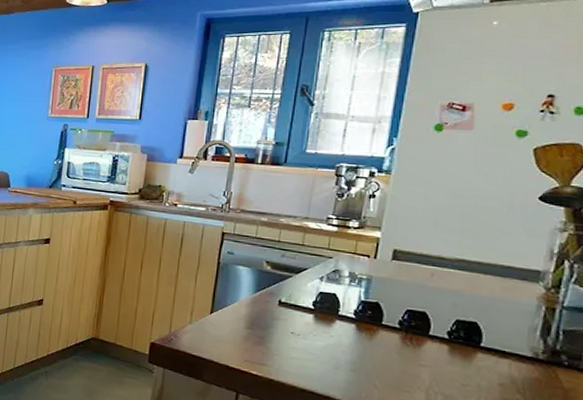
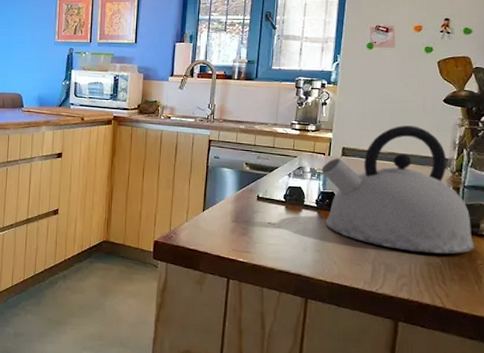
kettle: none [364,226,574,391] -> present [321,125,475,254]

